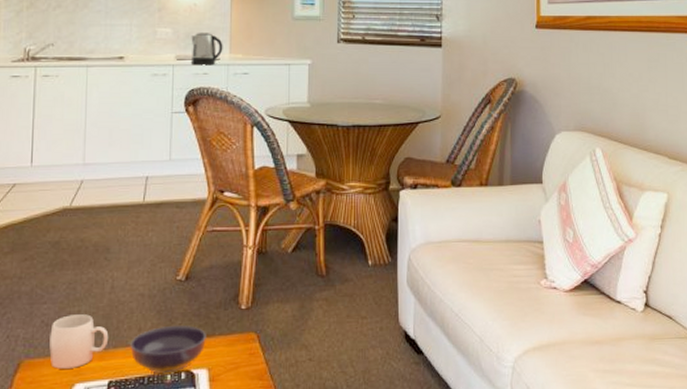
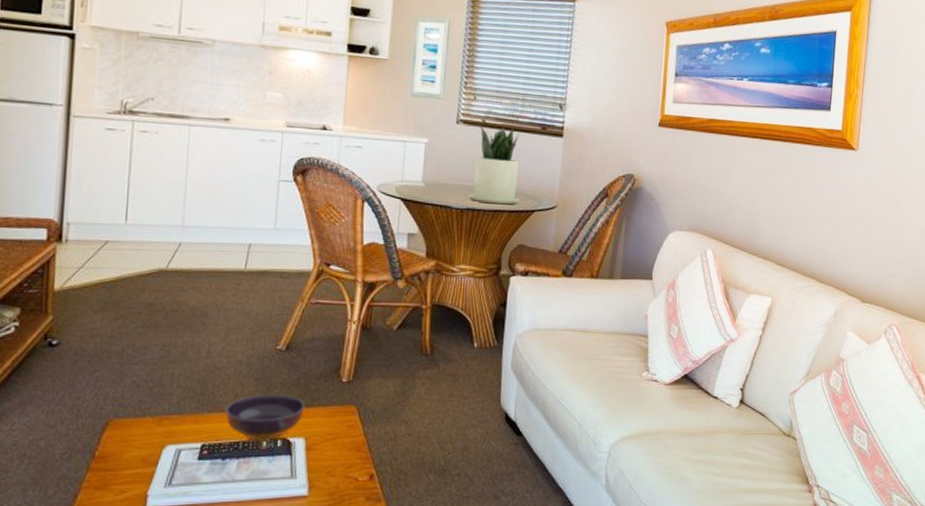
mug: present [49,314,109,369] -> none [140,377,204,430]
kettle: present [191,33,223,66] -> none [302,100,337,136]
planter: none [353,42,405,119] -> present [468,125,521,205]

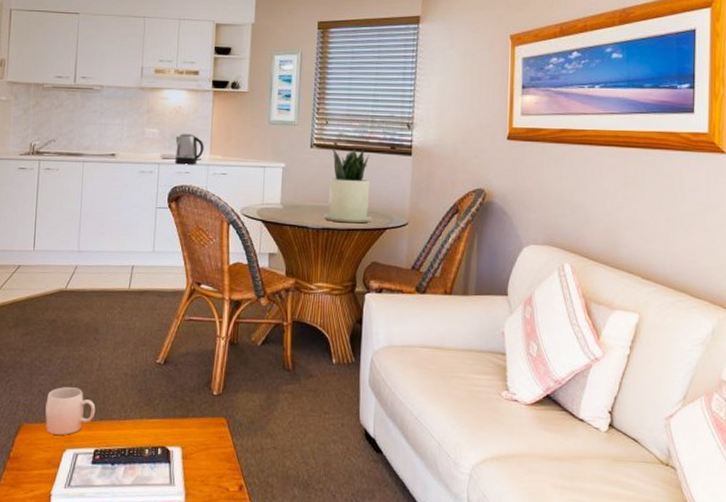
mug: none [140,377,204,430] -> present [45,387,96,435]
bowl: present [225,393,305,439] -> none [114,404,181,447]
kettle: none [302,100,337,136] -> present [175,134,204,165]

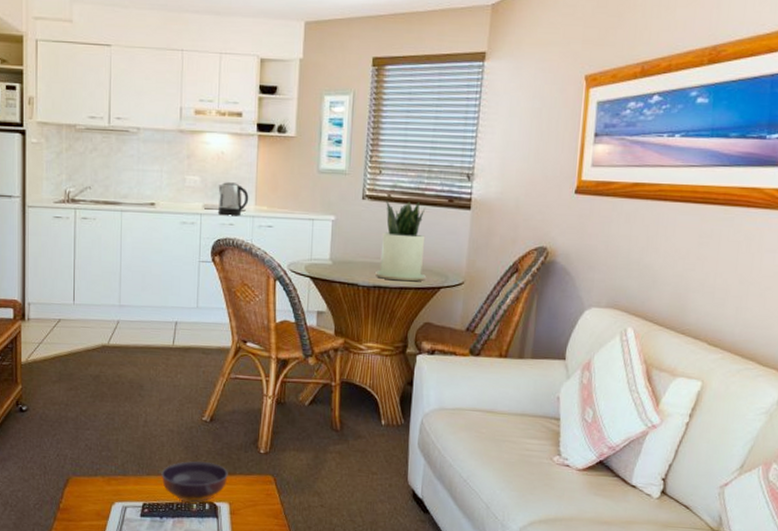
mug: present [45,387,96,435] -> none [93,442,143,489]
bowl: none [114,404,181,447] -> present [161,461,228,502]

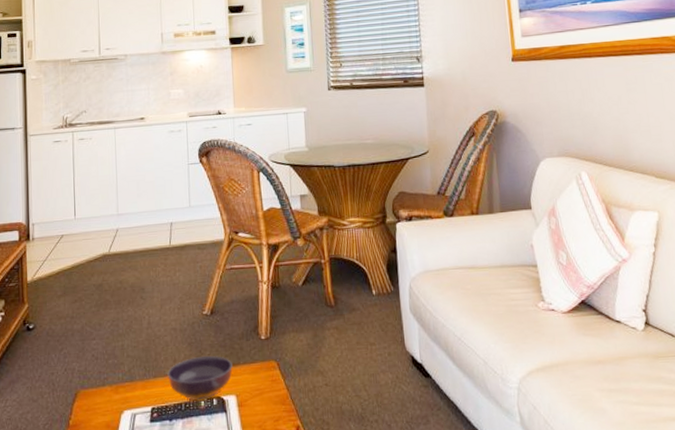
kettle: present [218,182,249,217] -> none [200,90,228,121]
planter: present [374,199,427,282] -> none [347,85,395,158]

